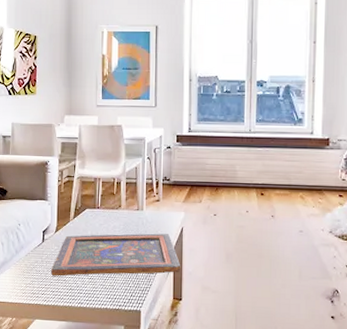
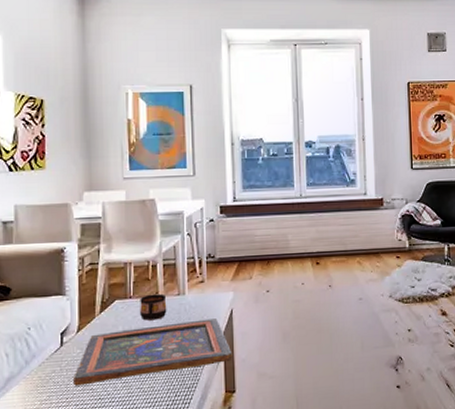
cup: none [106,207,128,229] -> present [140,293,167,321]

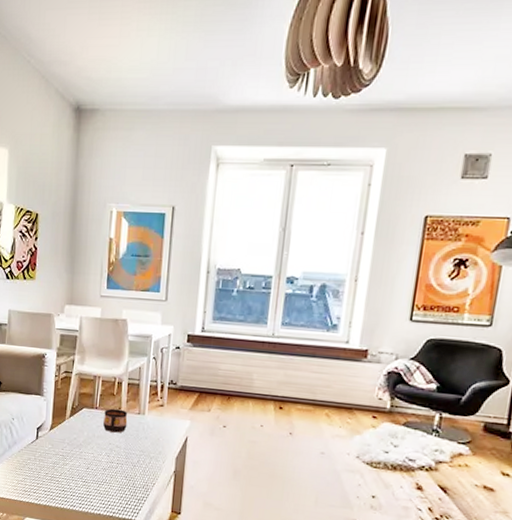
painted panel: present [73,318,233,386] -> none [44,434,182,485]

